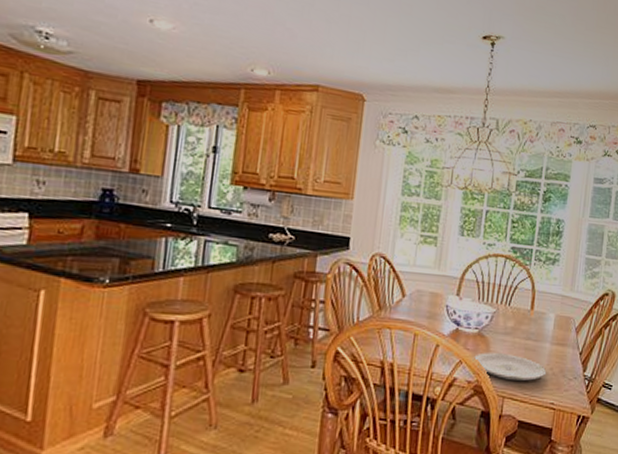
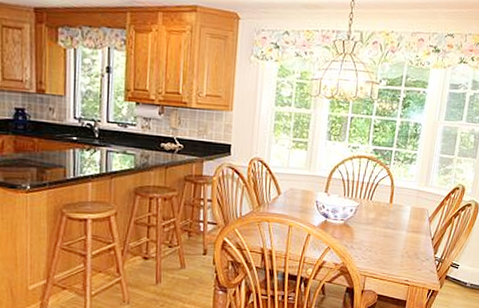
plate: present [472,352,547,382] -> none [339,240,403,263]

